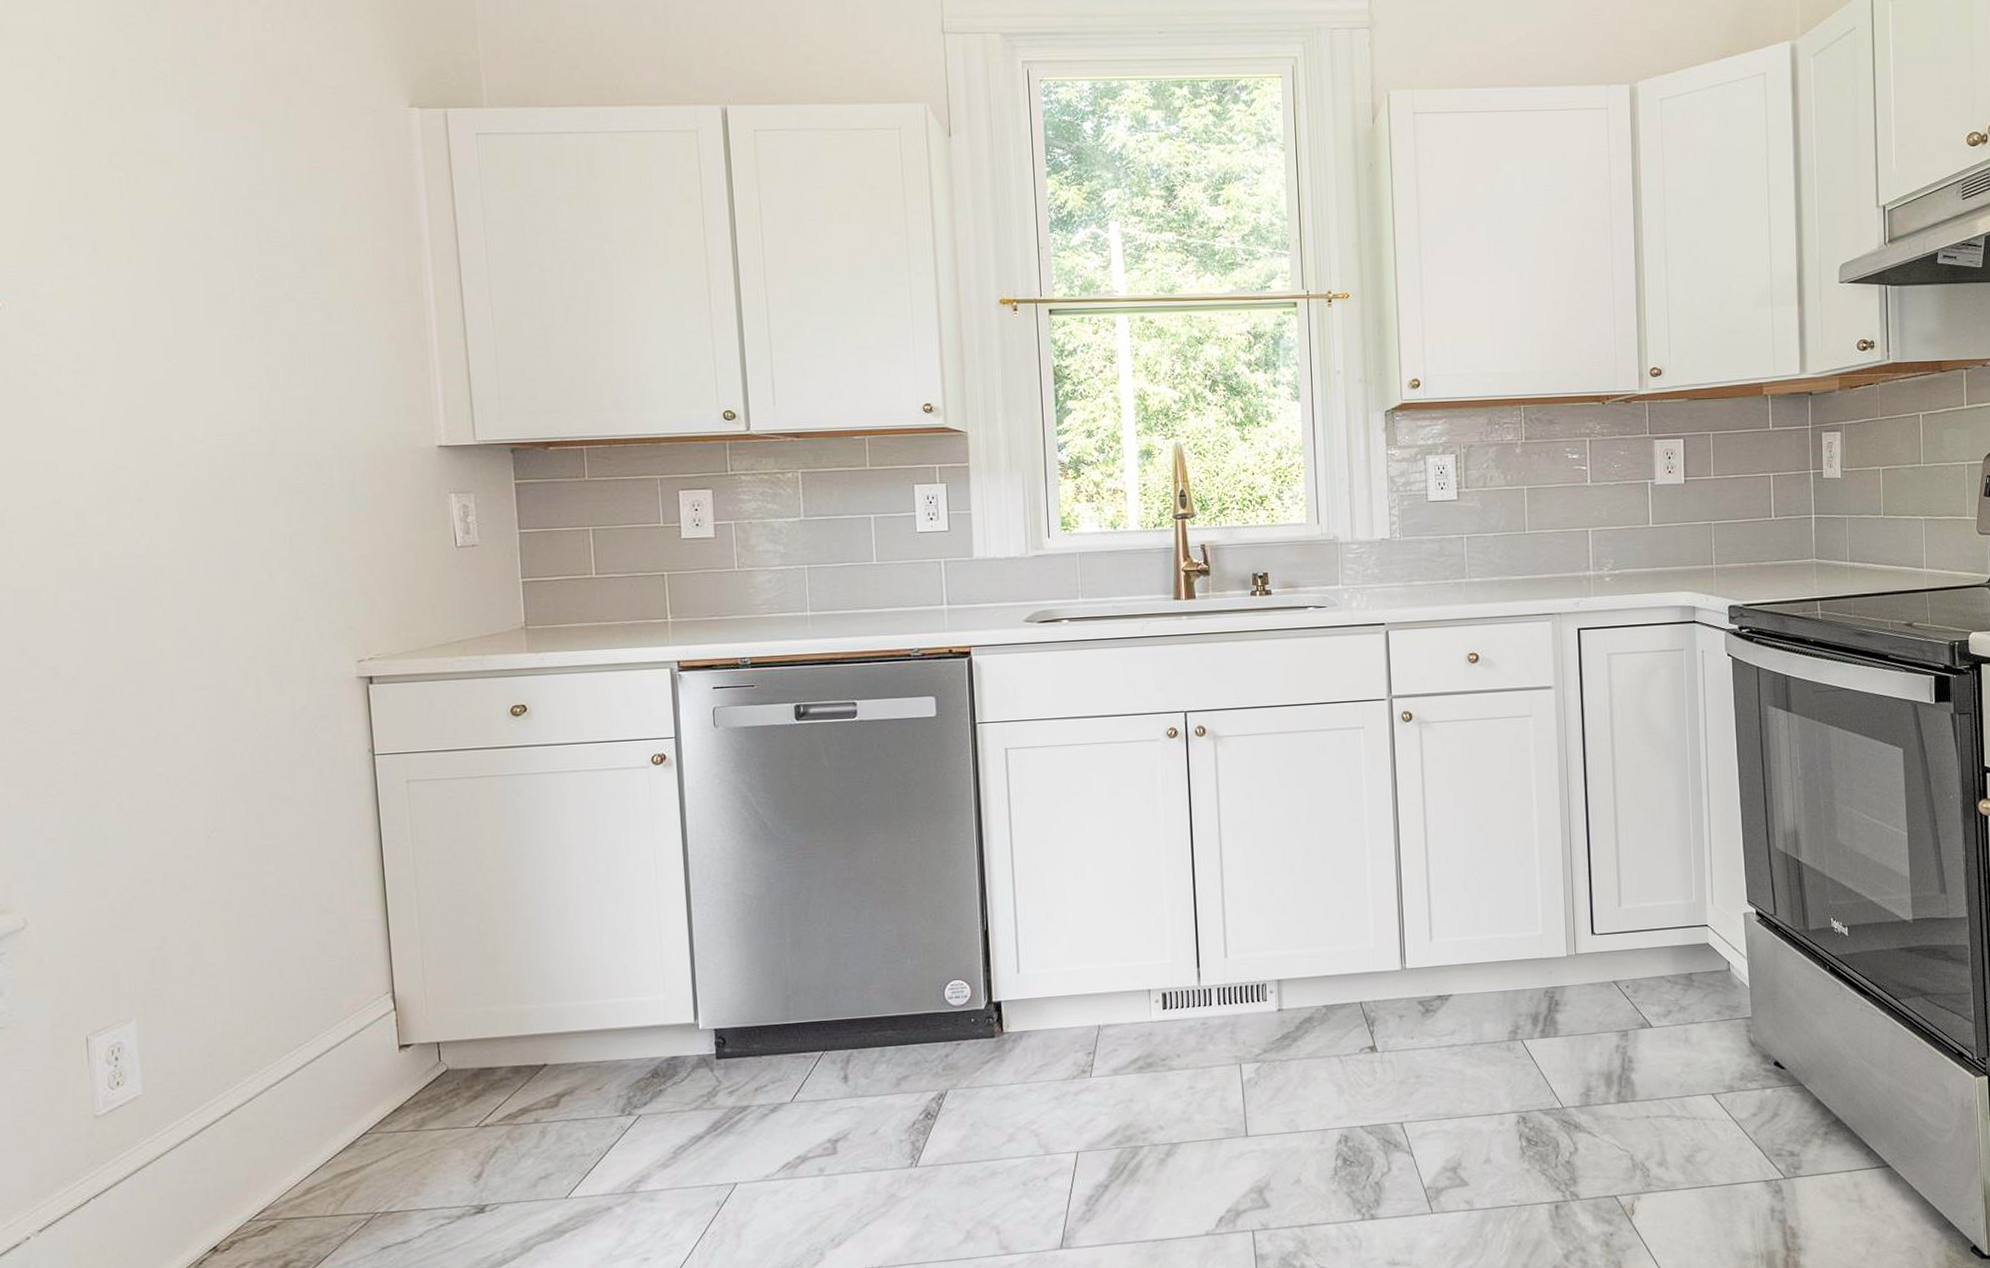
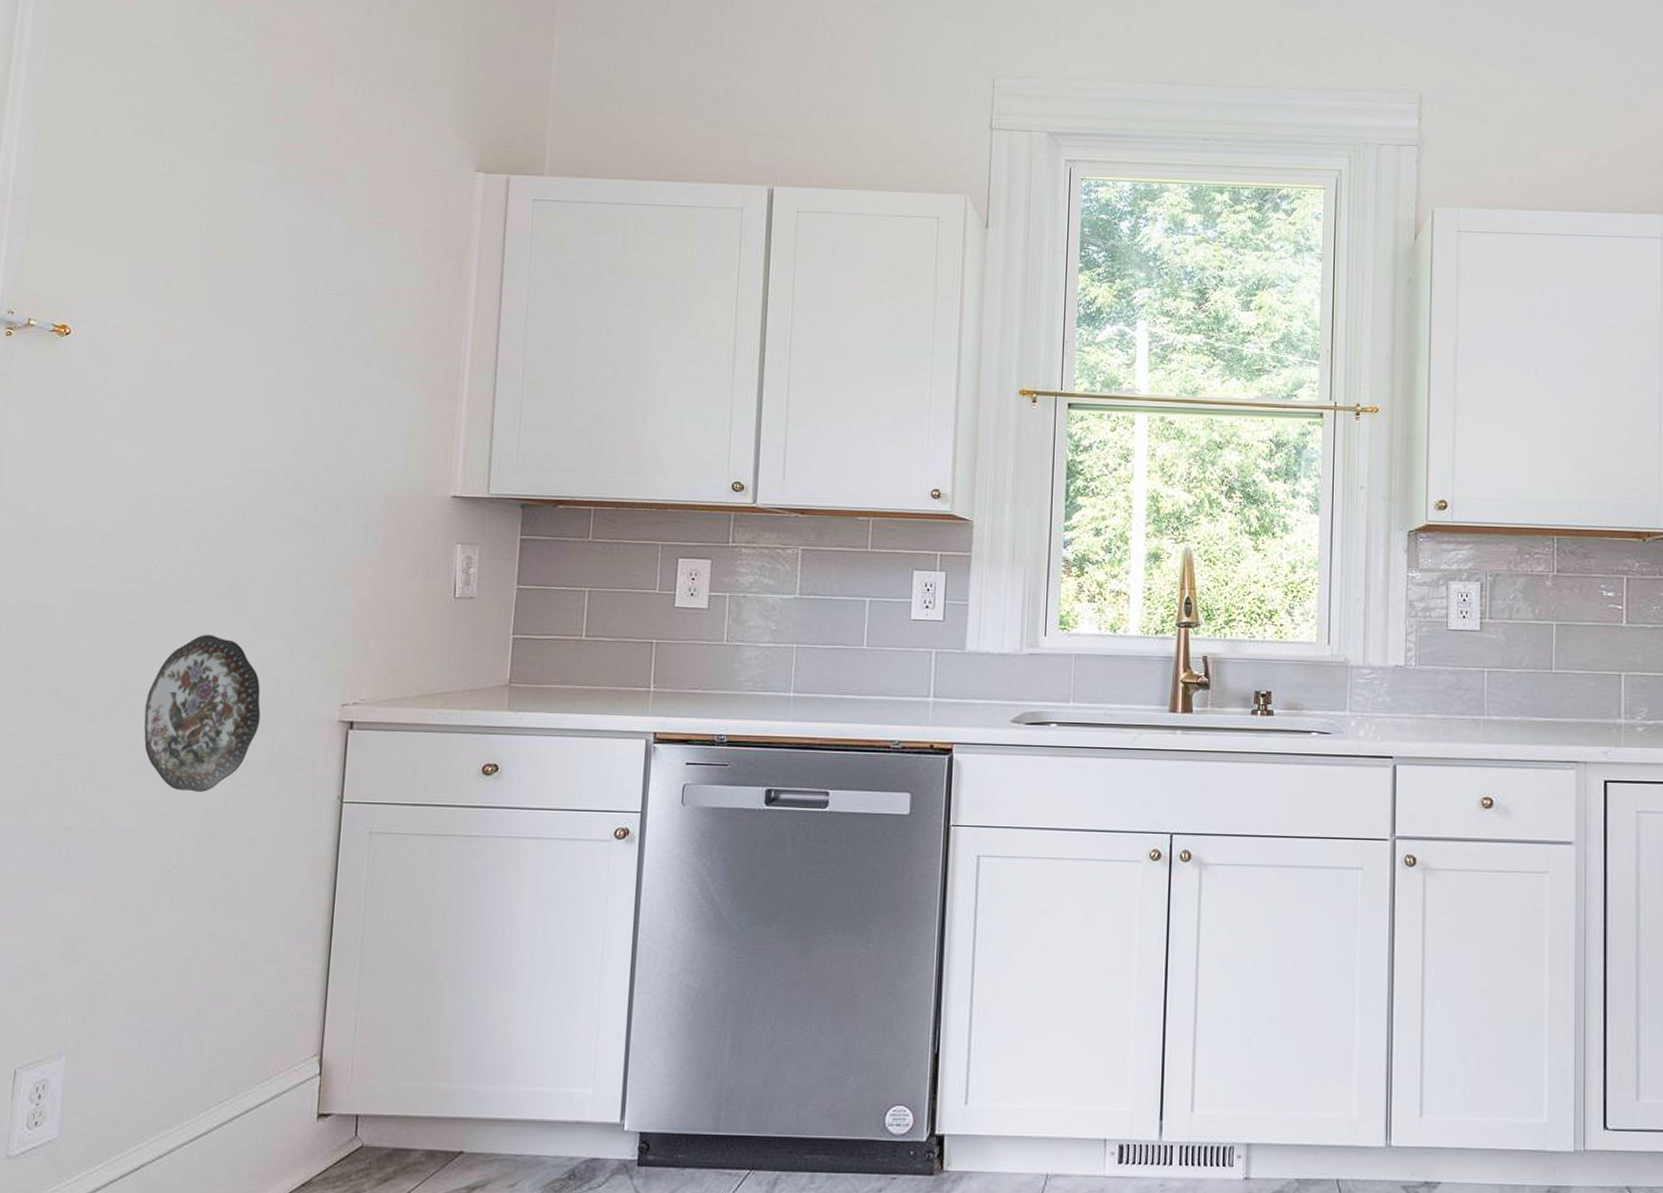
decorative plate: none [153,603,276,758] -> present [144,635,261,792]

